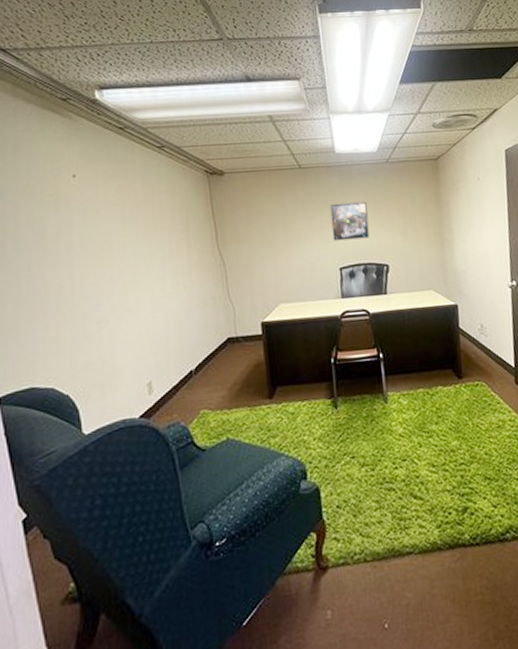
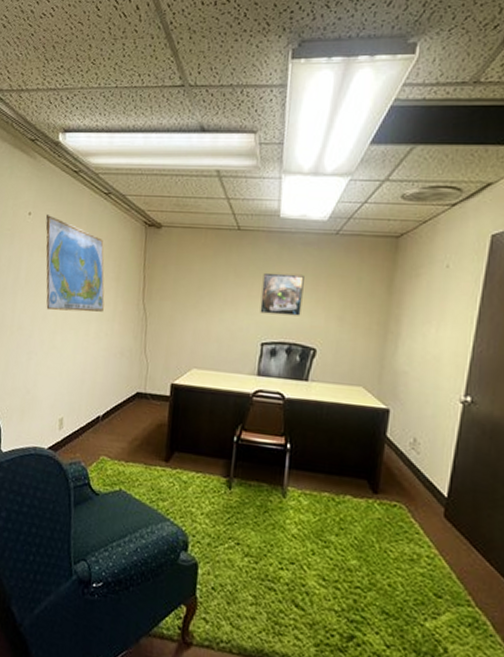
world map: none [93,174,177,274] -> present [45,213,105,312]

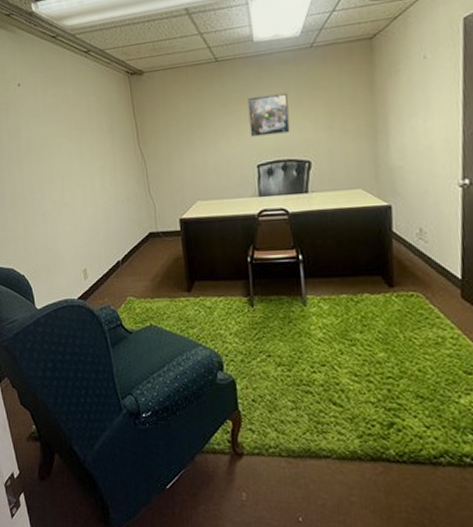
world map: present [45,213,105,312] -> none [34,81,104,172]

